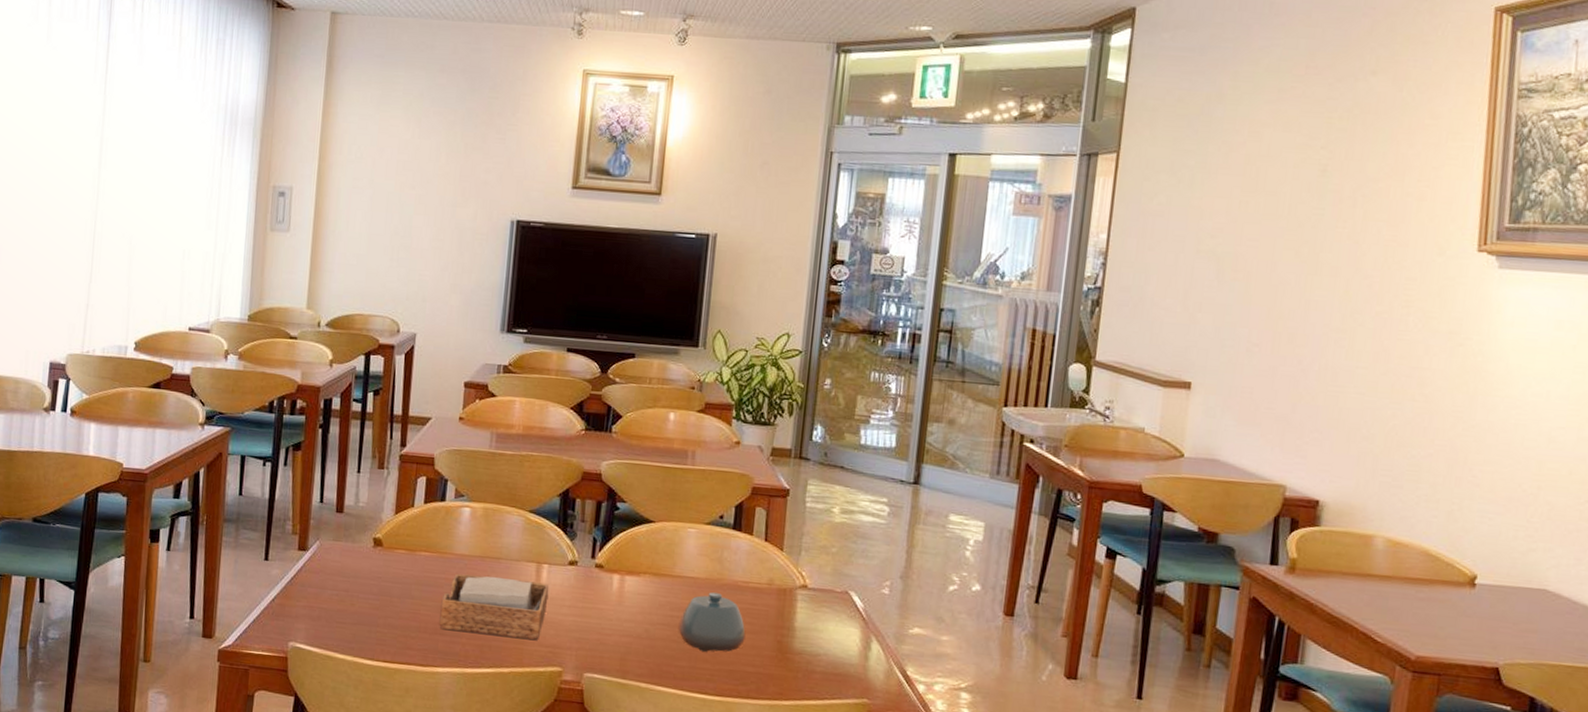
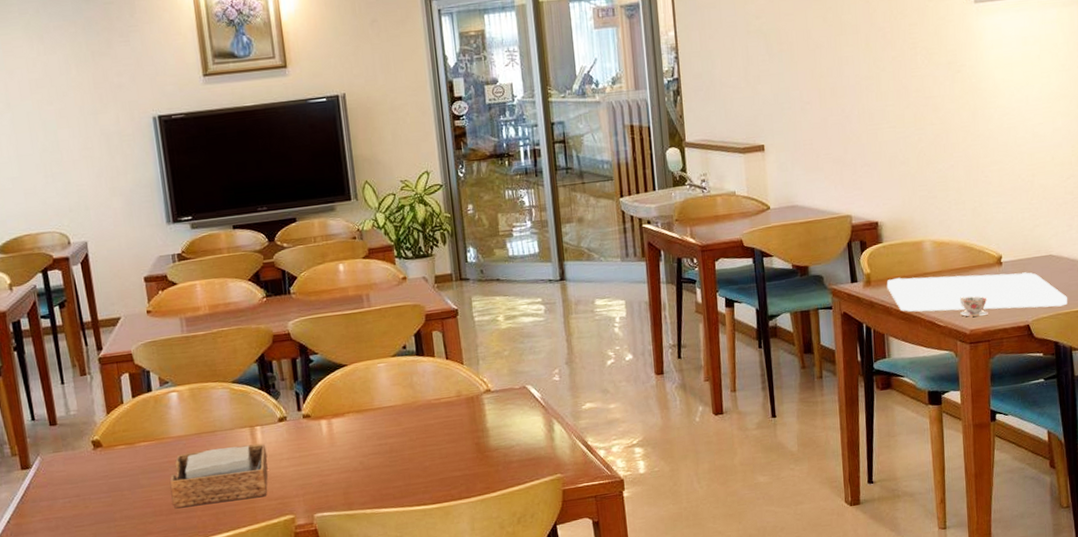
sugar bowl: present [678,592,746,652] -> none [387,414,448,469]
placemat: none [1315,571,1558,656] -> present [886,272,1067,312]
teacup: none [1406,613,1447,644] -> present [959,296,989,317]

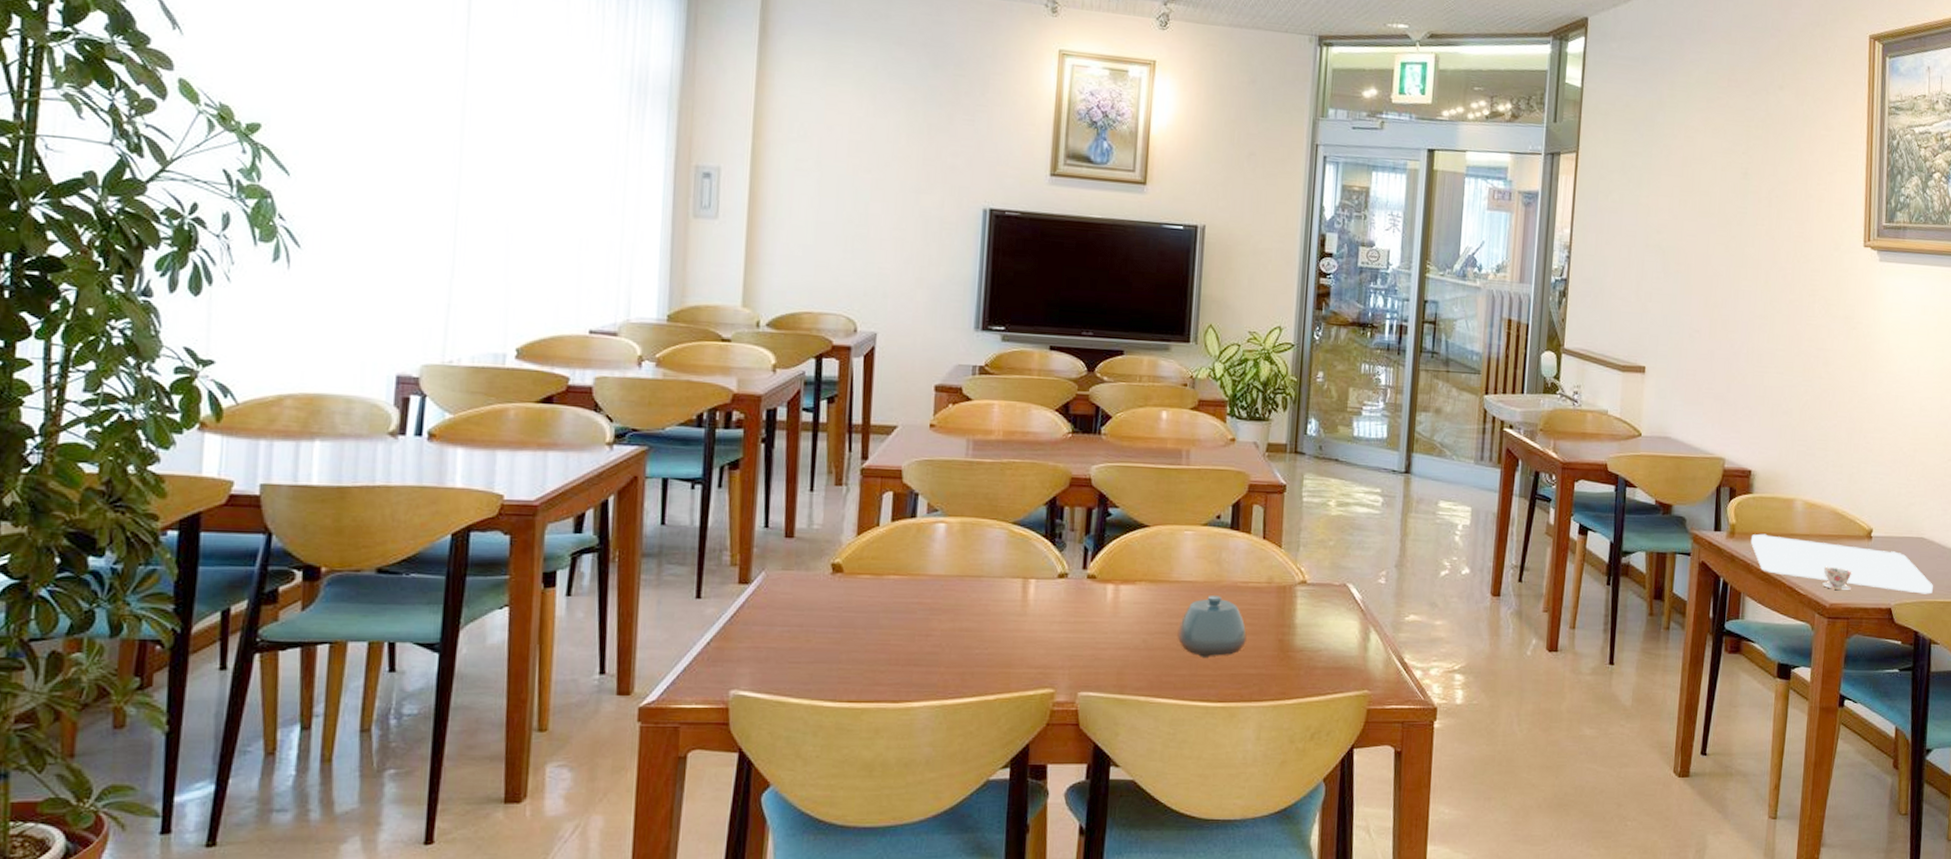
napkin holder: present [169,443,268,508] -> none [913,596,1038,663]
sugar bowl: none [387,414,448,469] -> present [1177,594,1247,657]

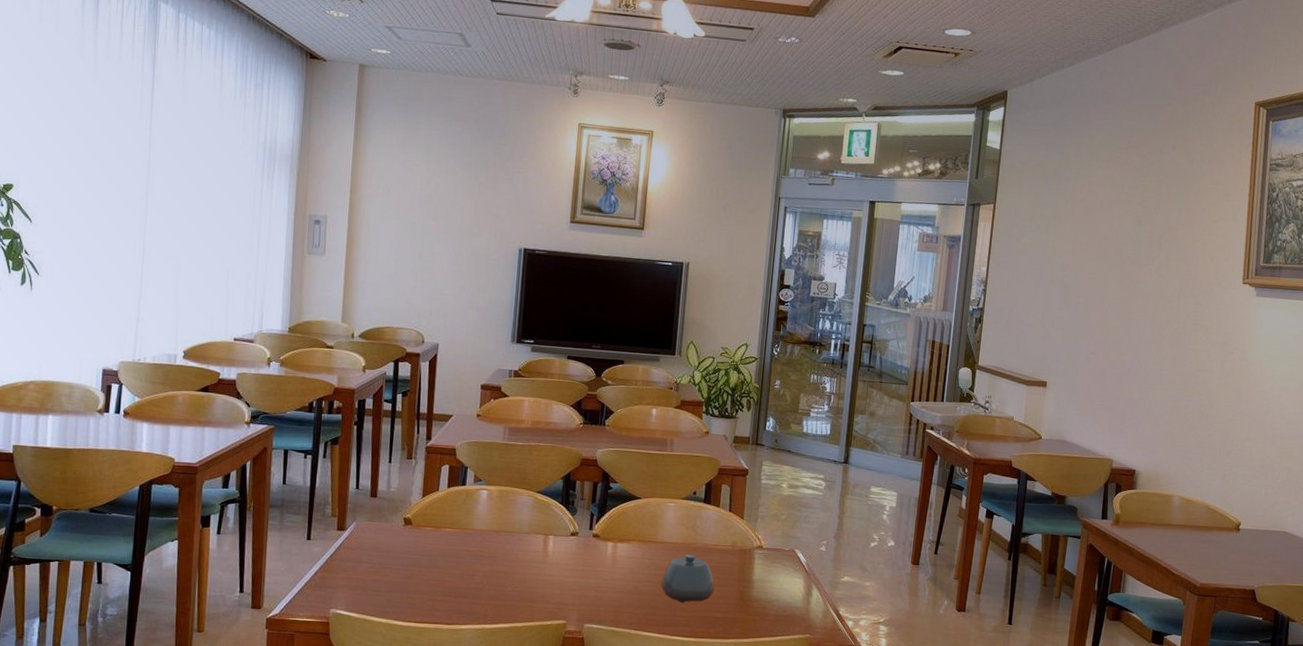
placemat: present [1750,533,1933,594] -> none [1132,523,1293,580]
teacup: present [1822,566,1852,591] -> none [1194,552,1221,574]

